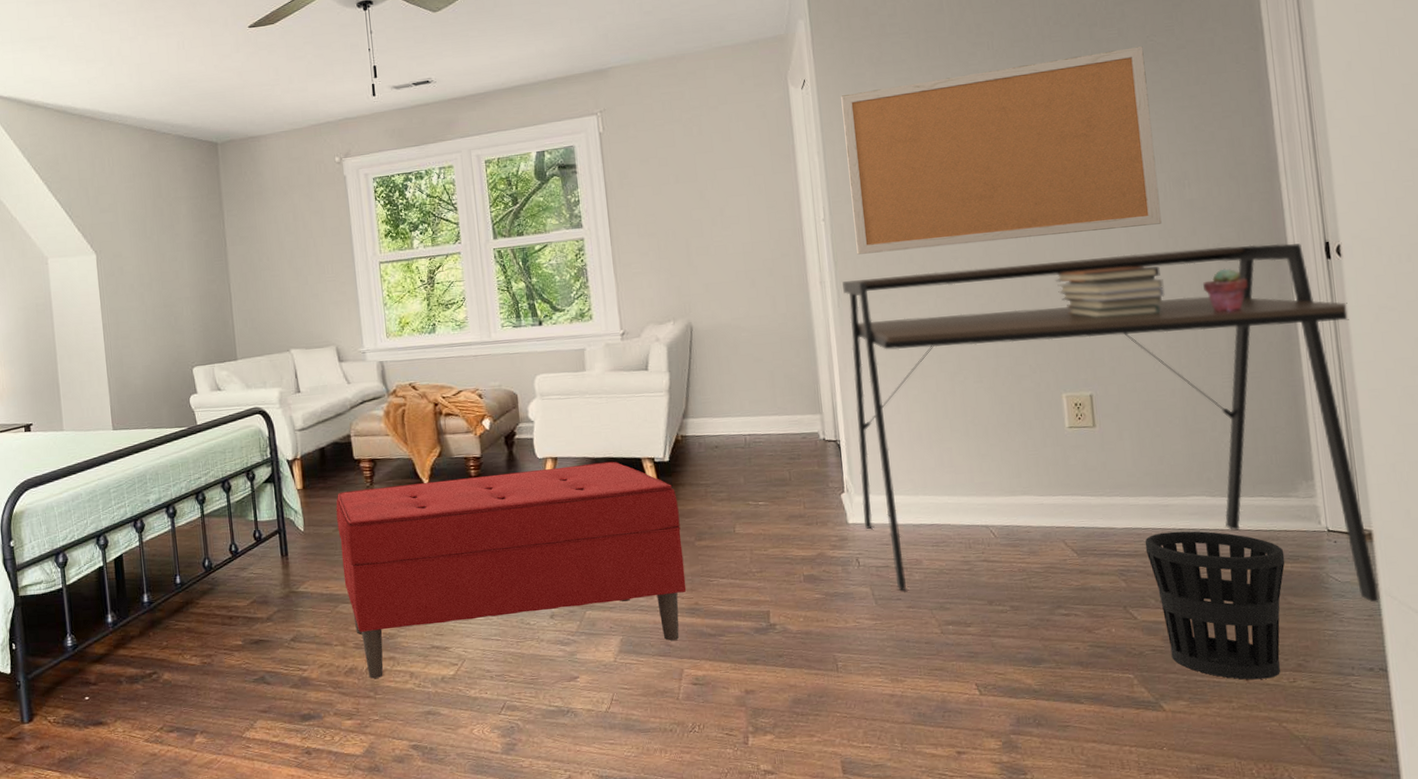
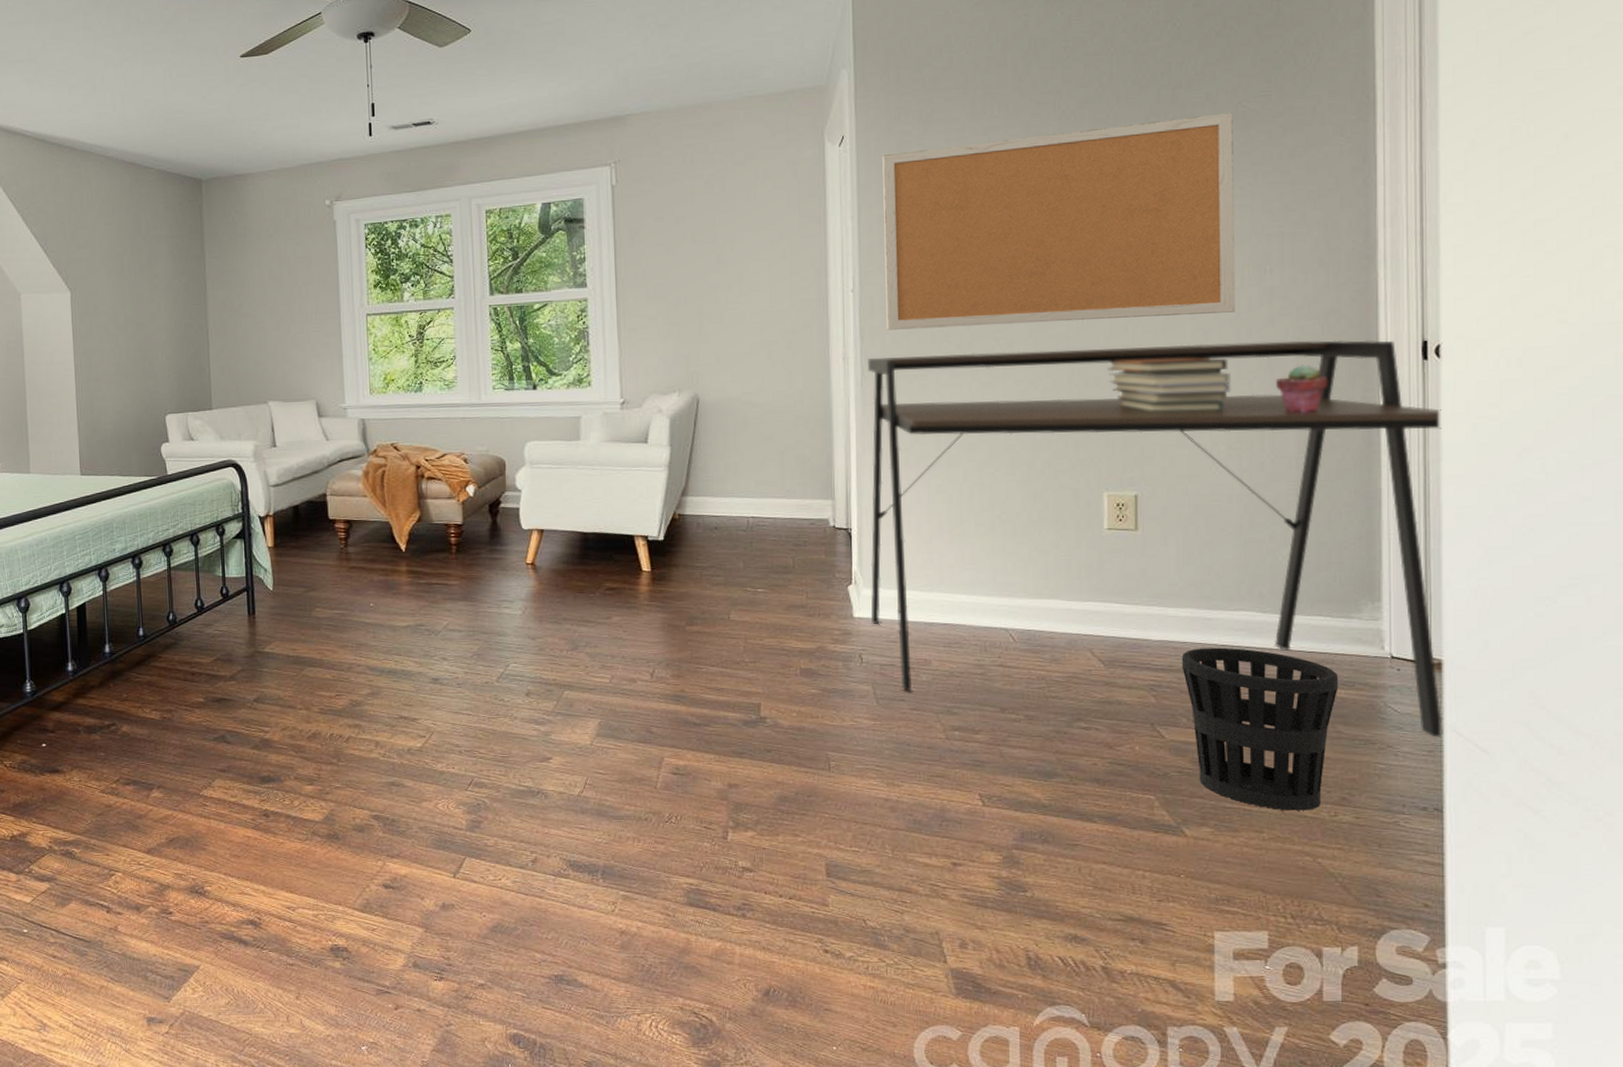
bench: present [336,461,687,679] -> none [307,537,673,745]

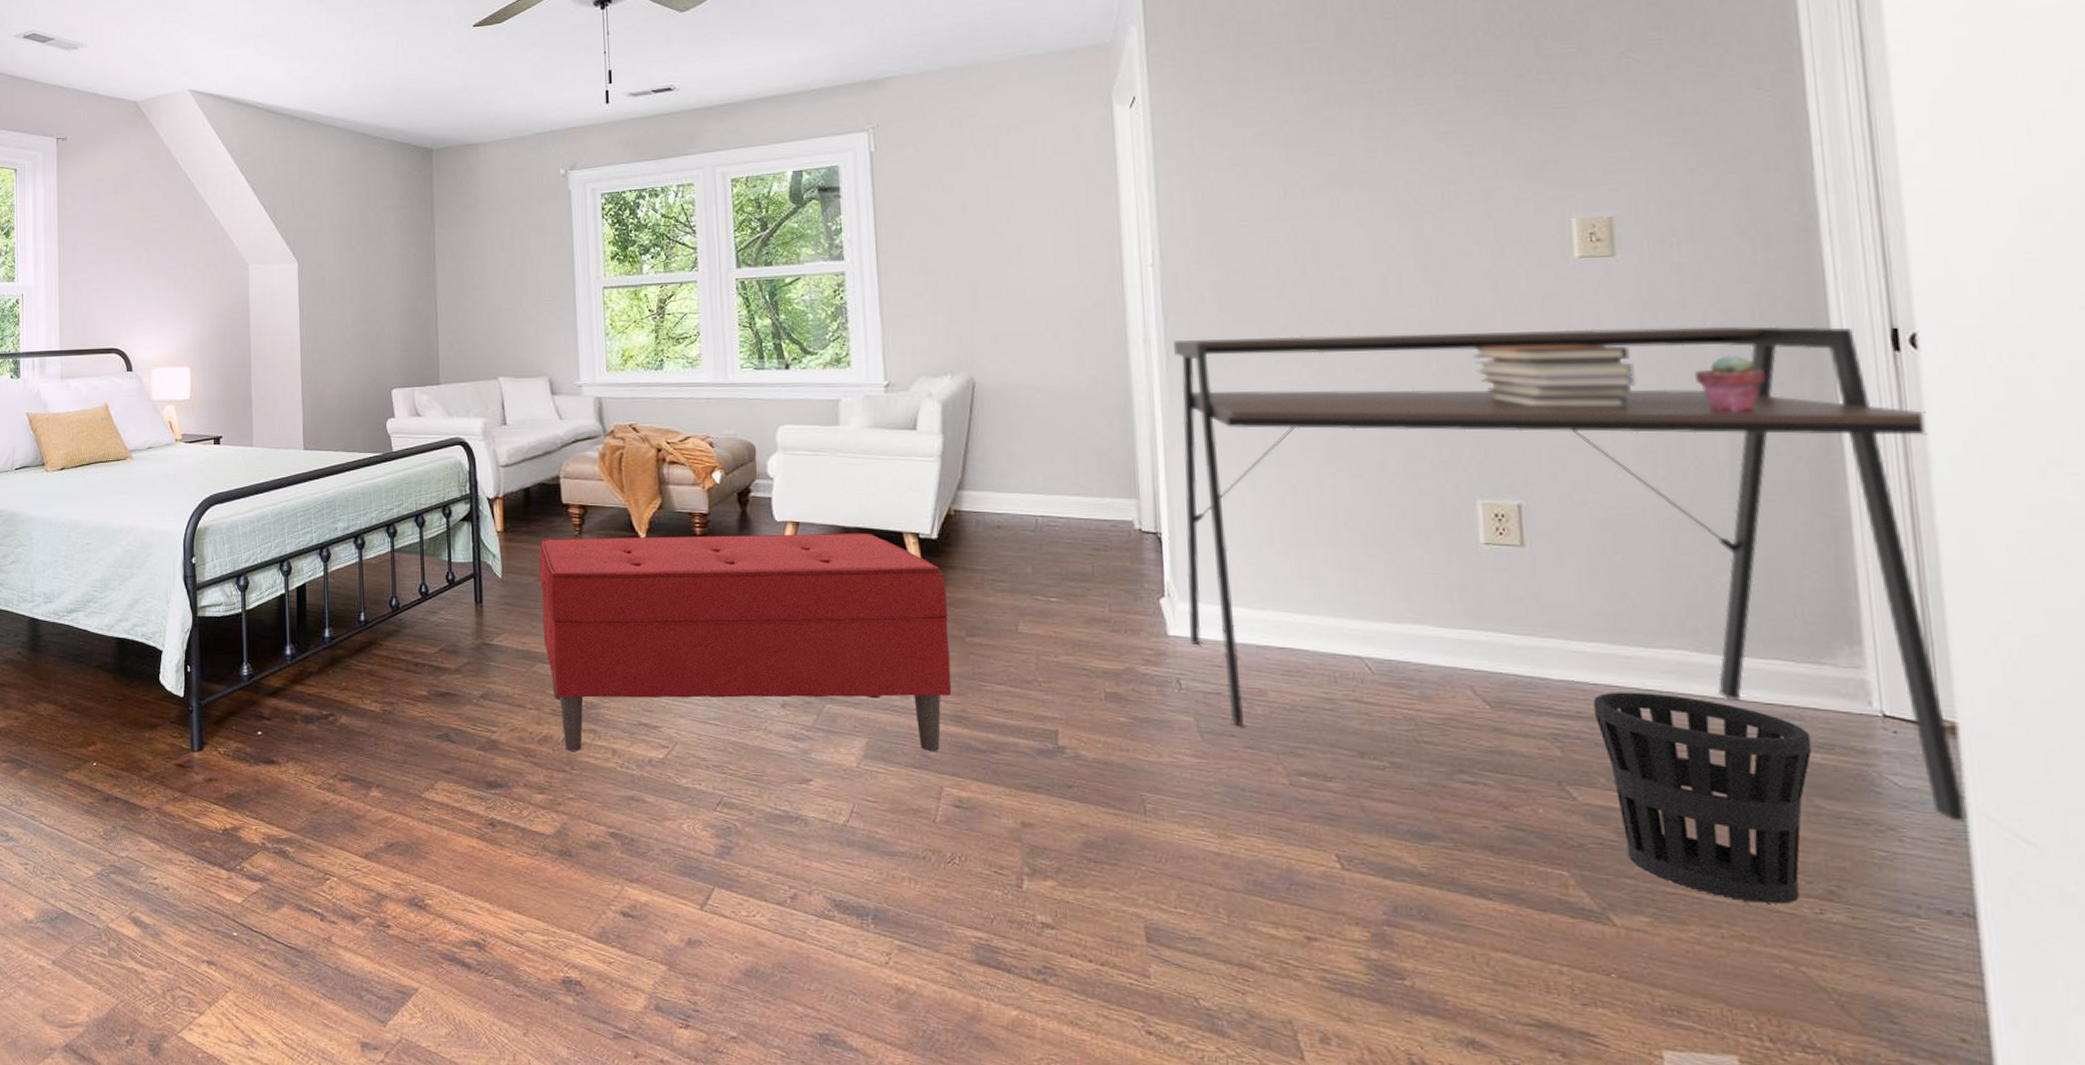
bench: none [307,537,673,745] -> present [539,532,952,752]
bulletin board: present [882,113,1235,330] -> none [1182,65,1635,309]

